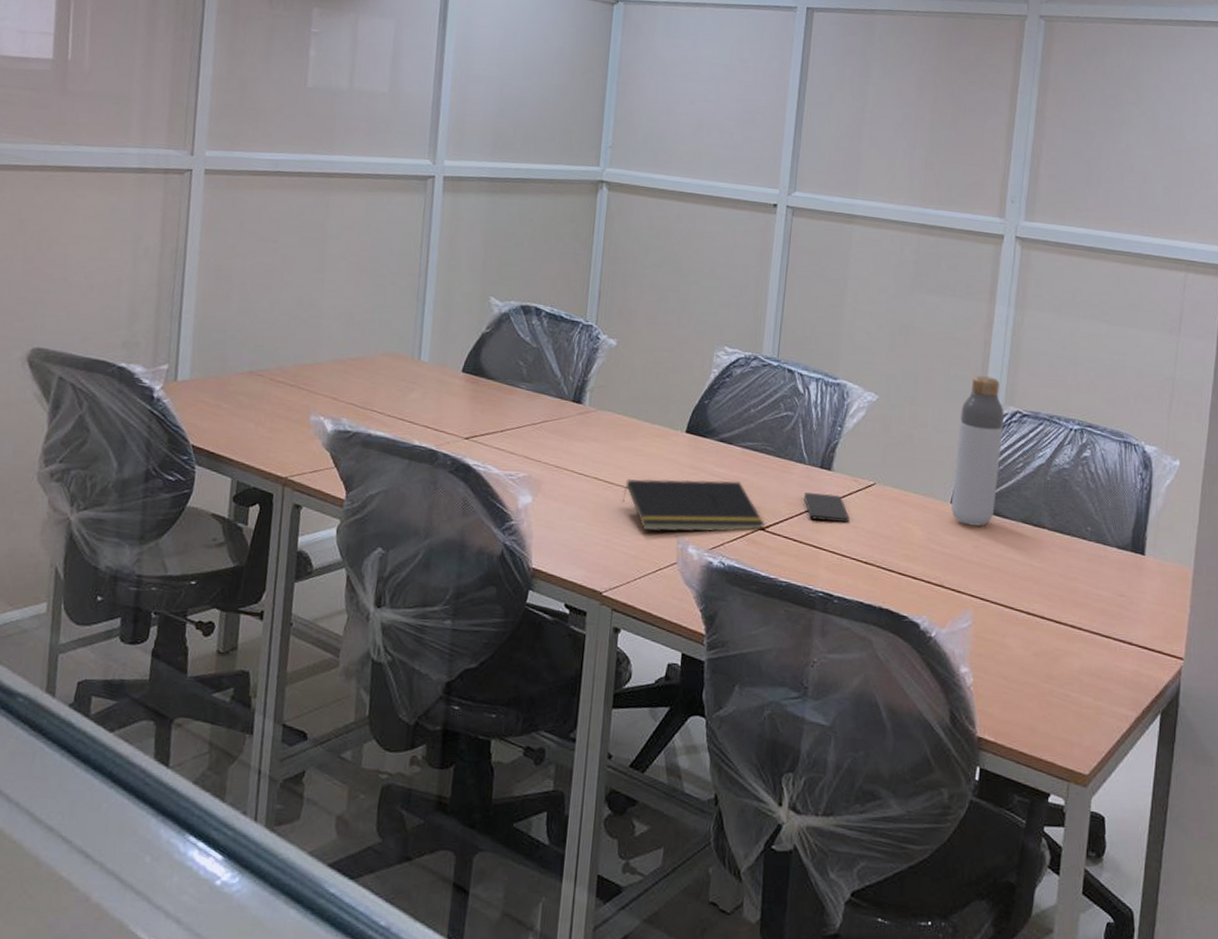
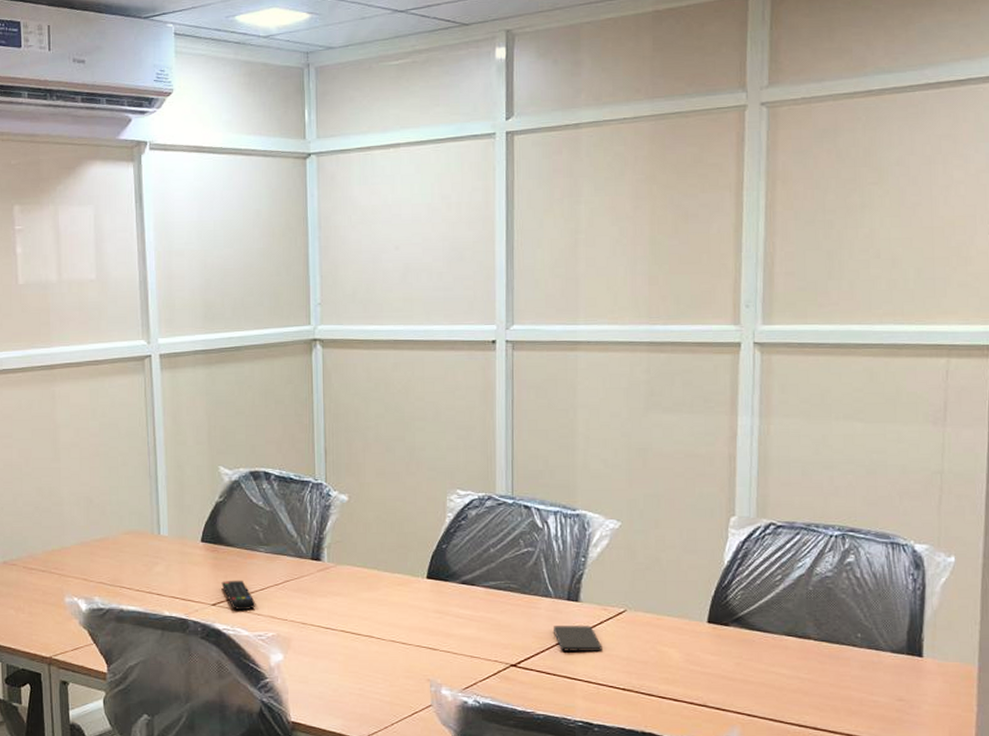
remote control: none [477,414,511,448] -> present [221,580,256,611]
notepad: present [622,478,765,532] -> none [371,621,516,677]
bottle: present [951,376,1005,527] -> none [708,491,758,643]

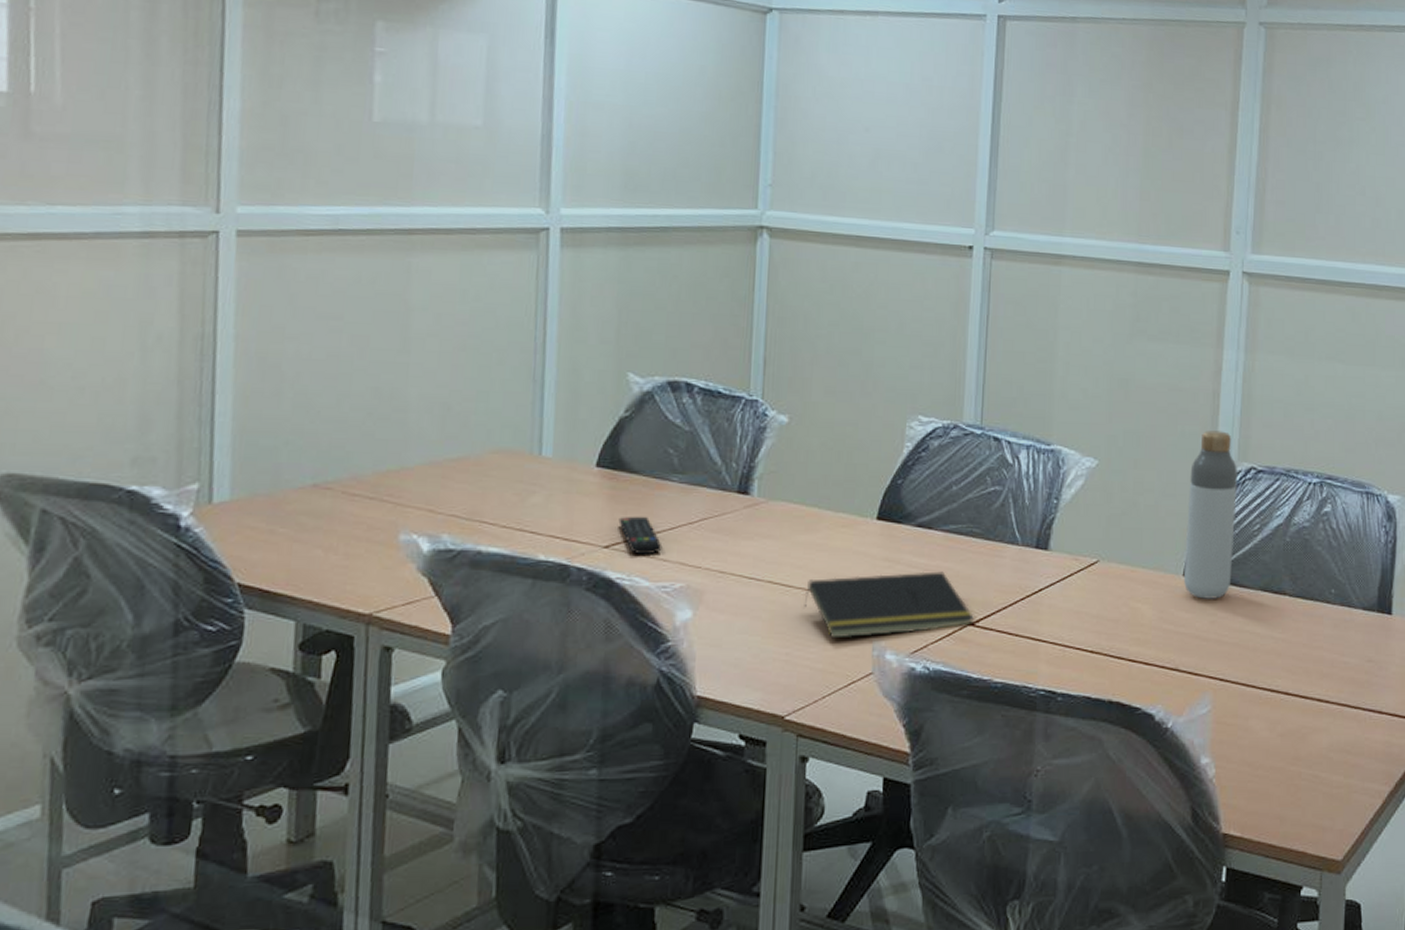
notepad: none [371,621,516,677] -> present [803,571,974,639]
smartphone: present [554,626,602,651] -> none [1019,578,1071,608]
bottle: none [708,491,758,643] -> present [1184,430,1238,599]

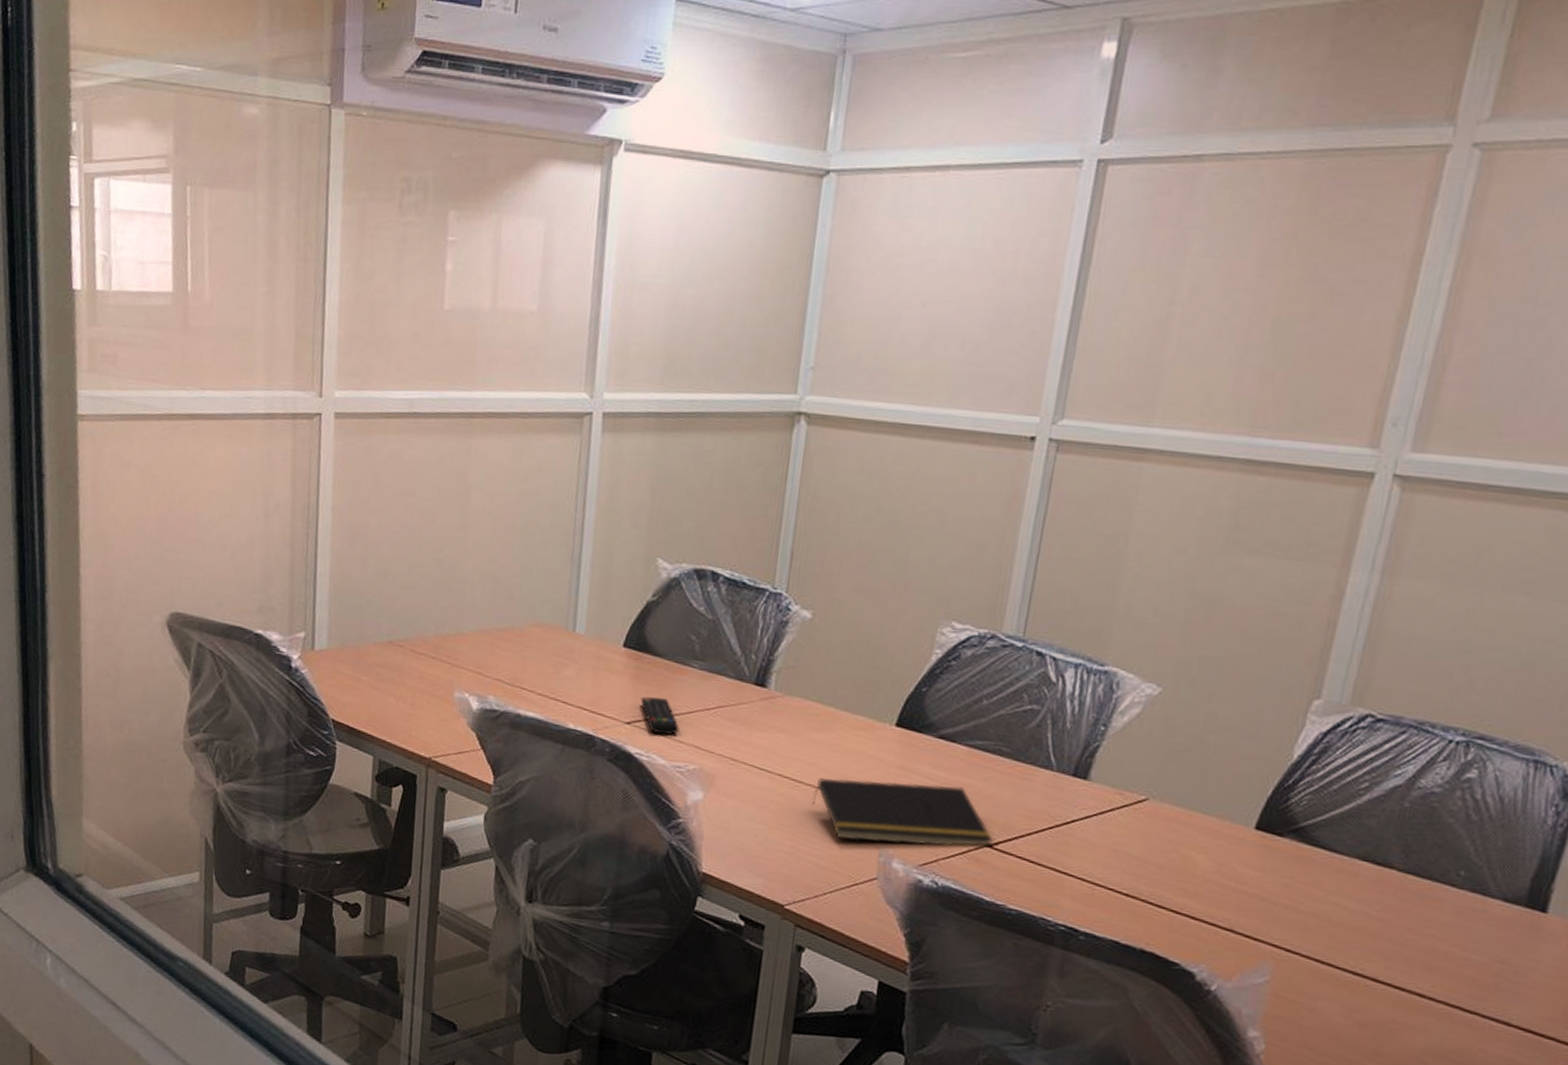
bottle: present [1184,430,1238,599] -> none [1254,665,1349,861]

